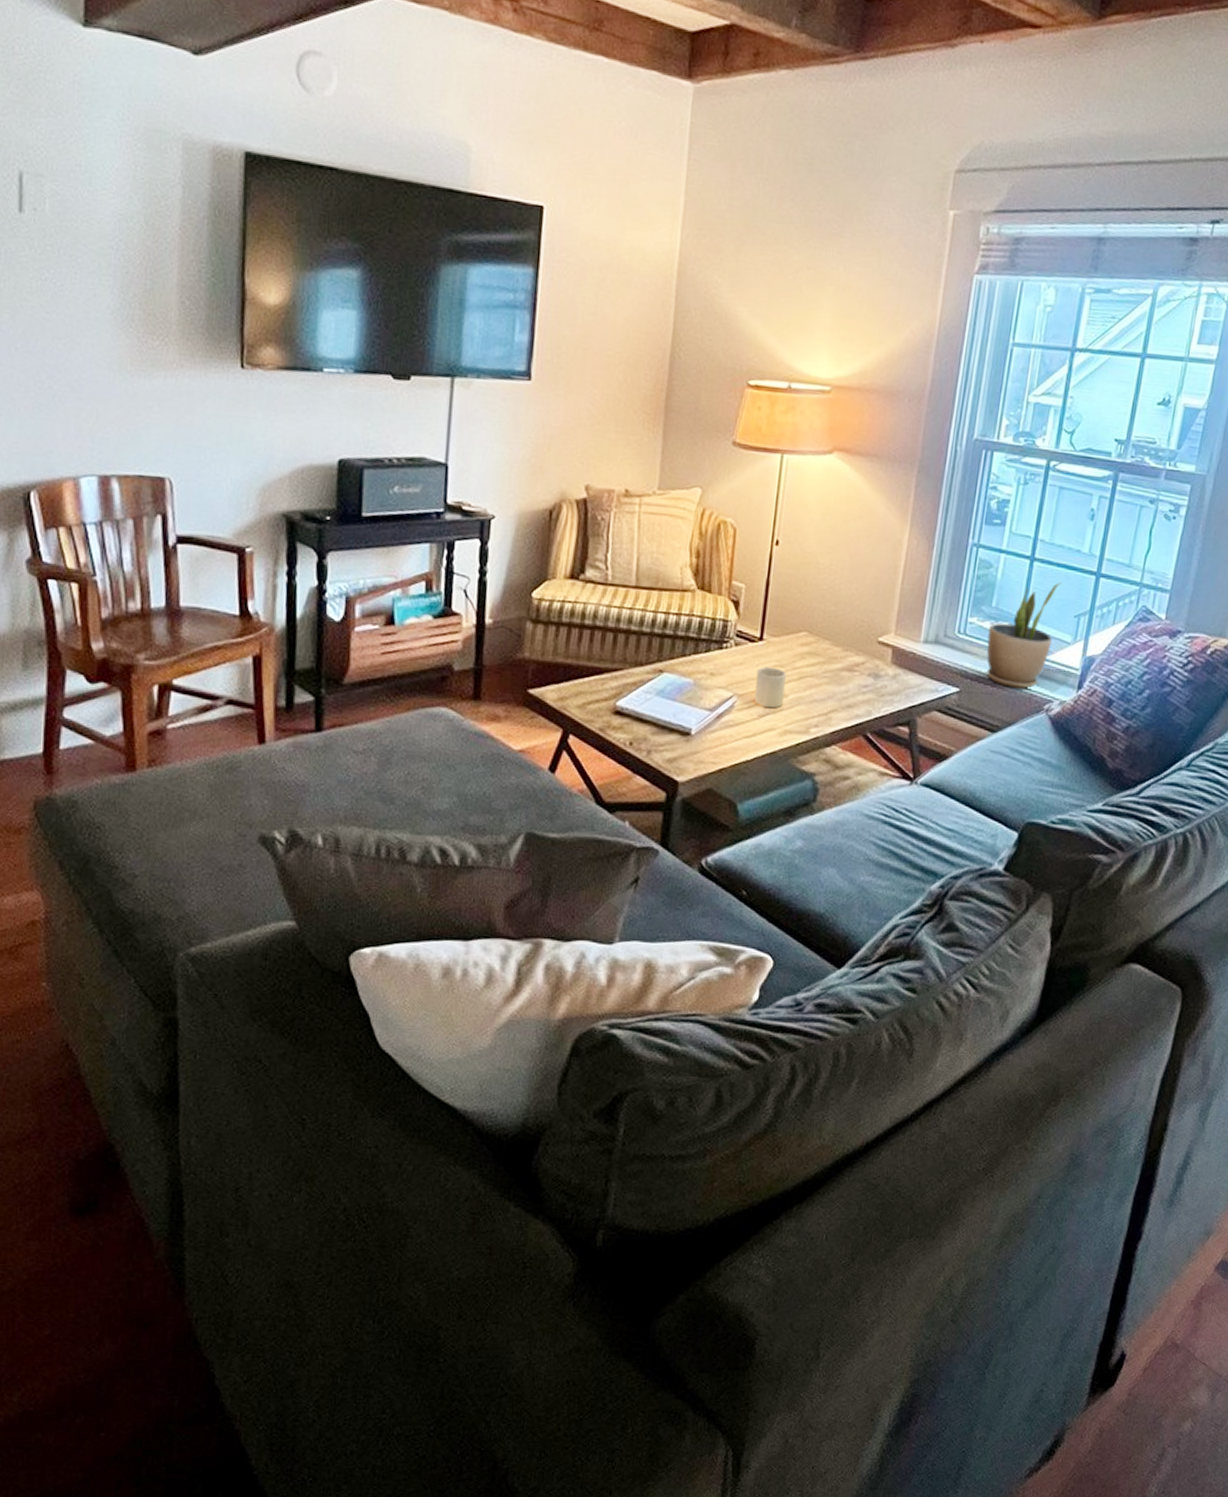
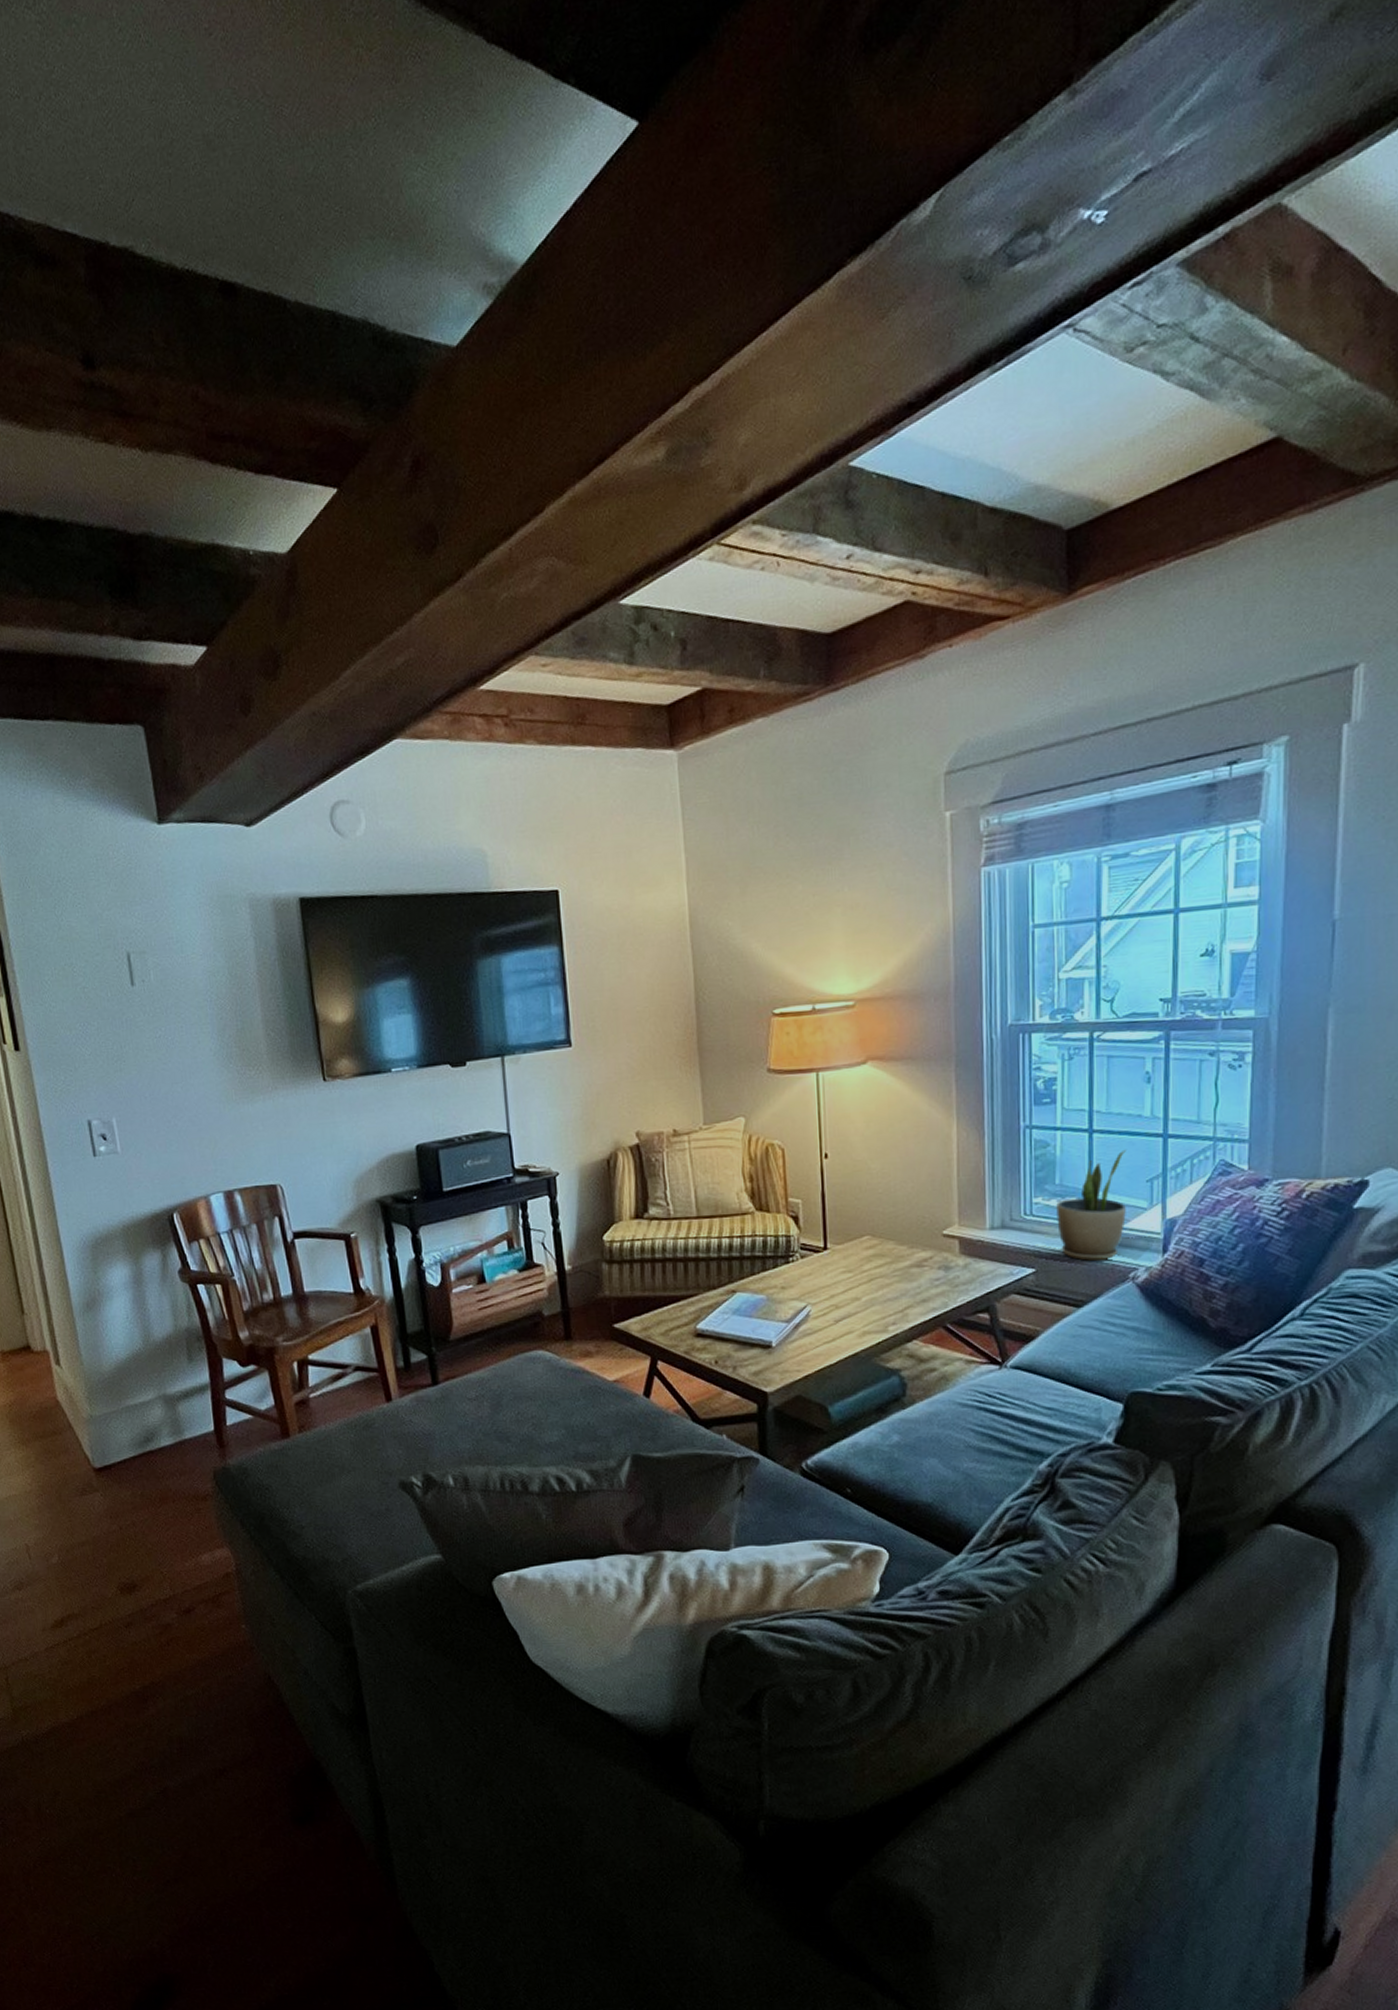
mug: present [754,666,786,709] -> none [826,1273,858,1313]

